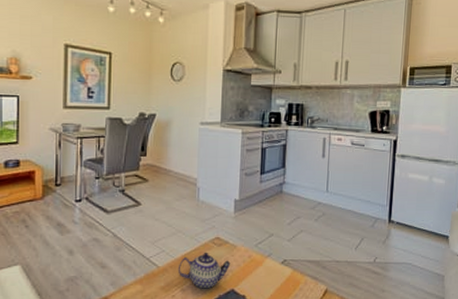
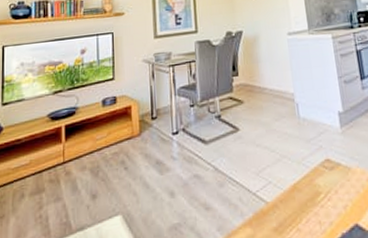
teapot: present [177,252,231,290] -> none [289,178,349,229]

